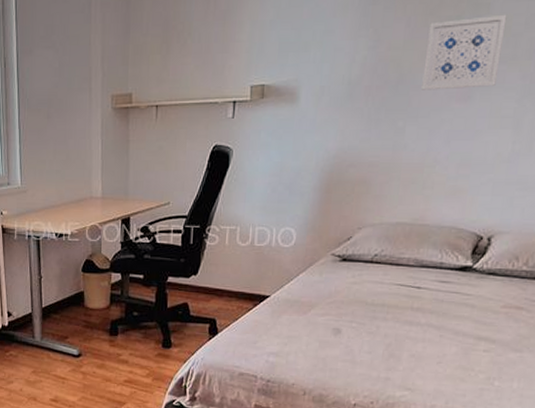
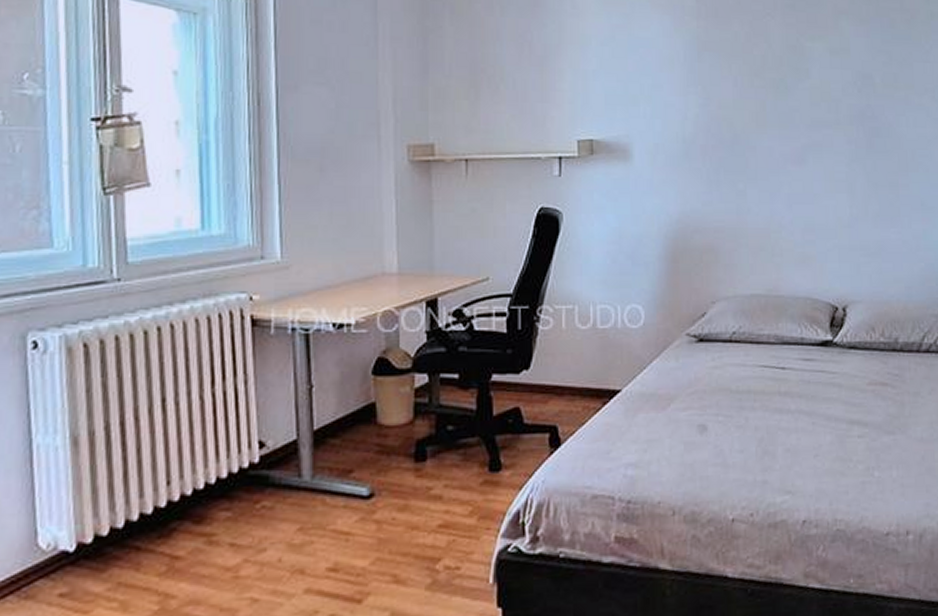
wall art: present [421,14,507,90] -> none [756,80,826,152]

